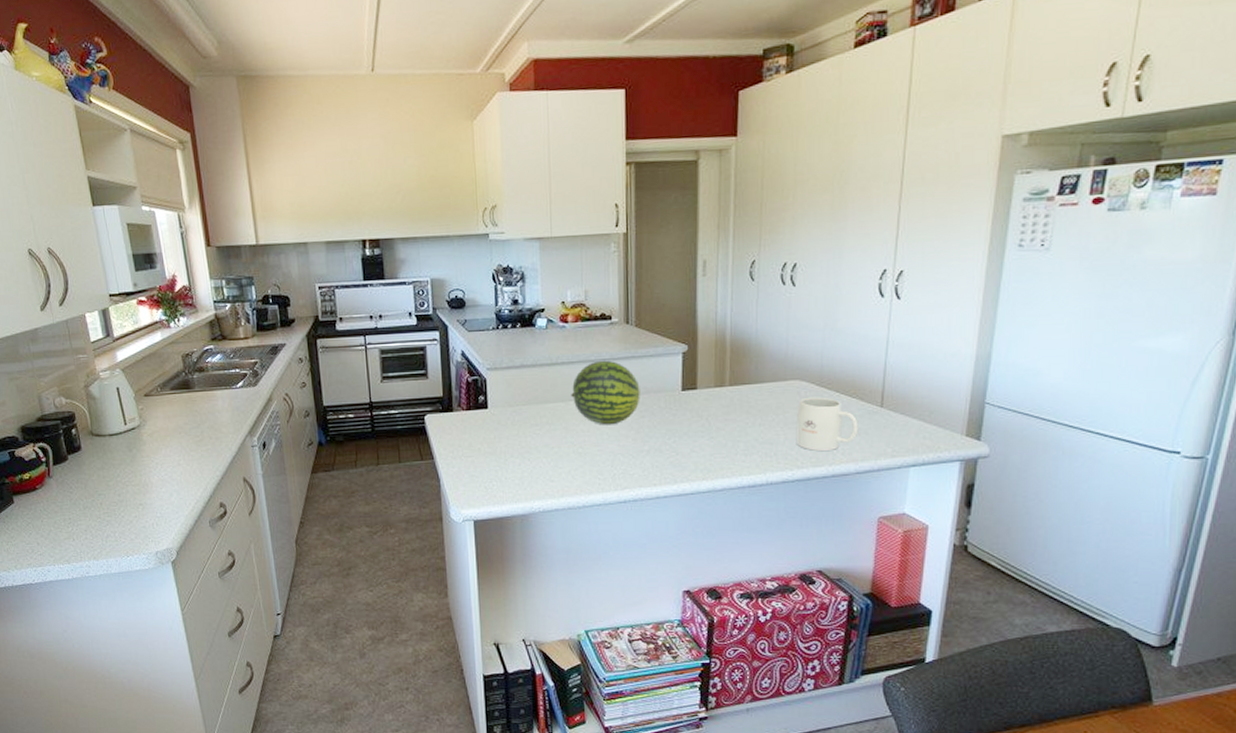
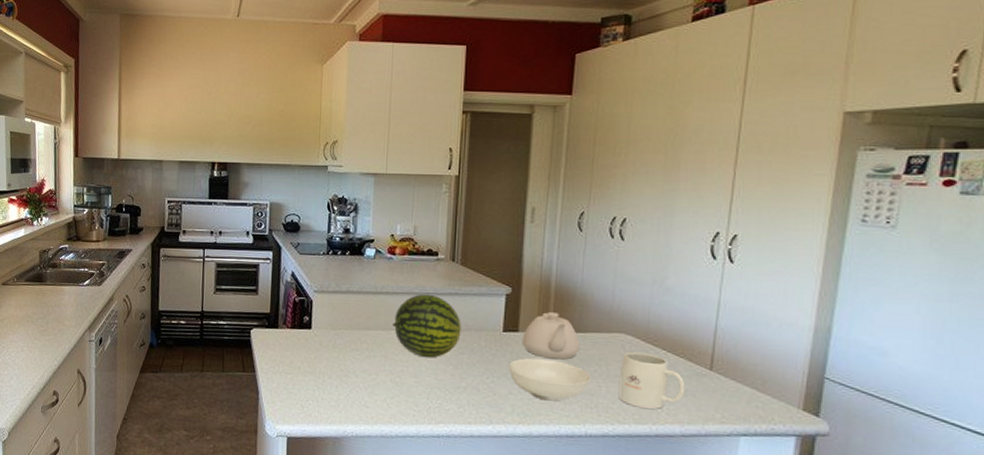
bowl: none [689,413,770,454] -> present [509,357,592,402]
teapot: none [700,365,757,413] -> present [522,311,580,360]

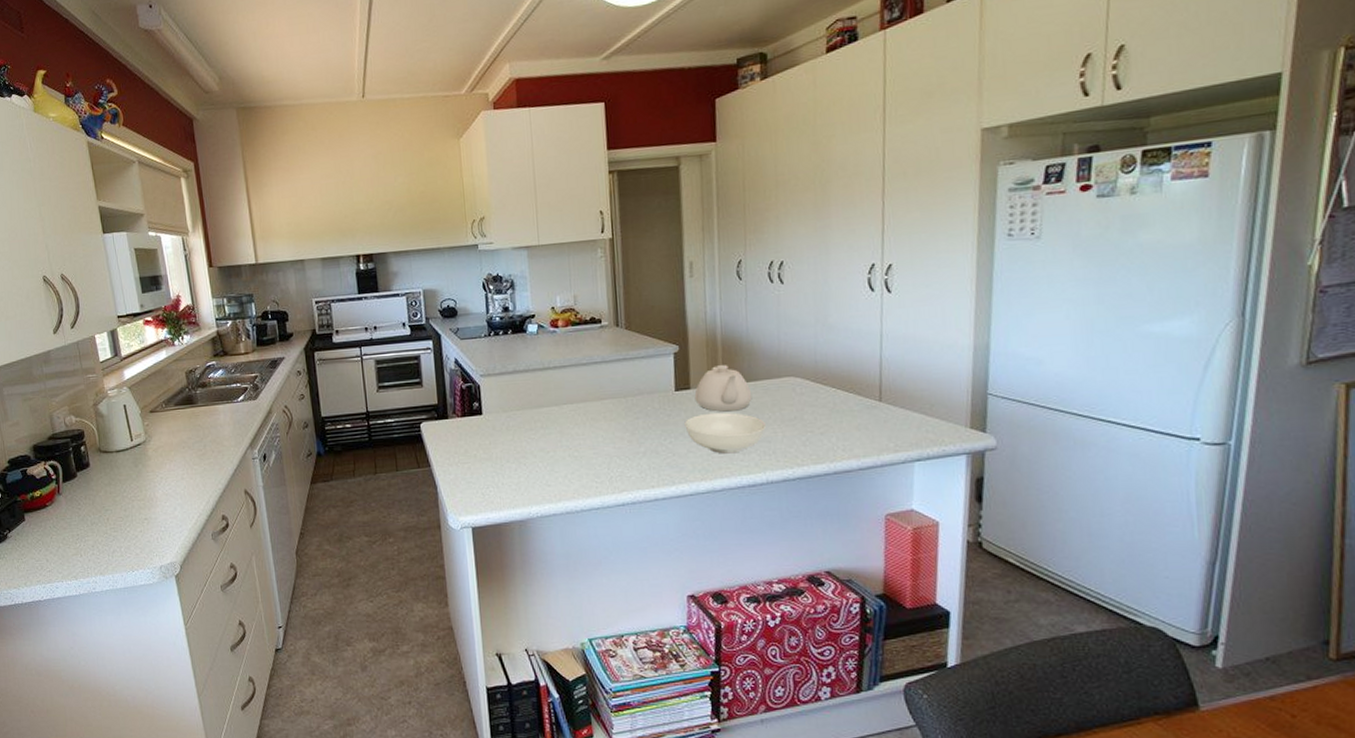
fruit: present [393,294,461,358] -> none [564,363,634,428]
mug: present [618,351,686,410] -> none [793,392,858,449]

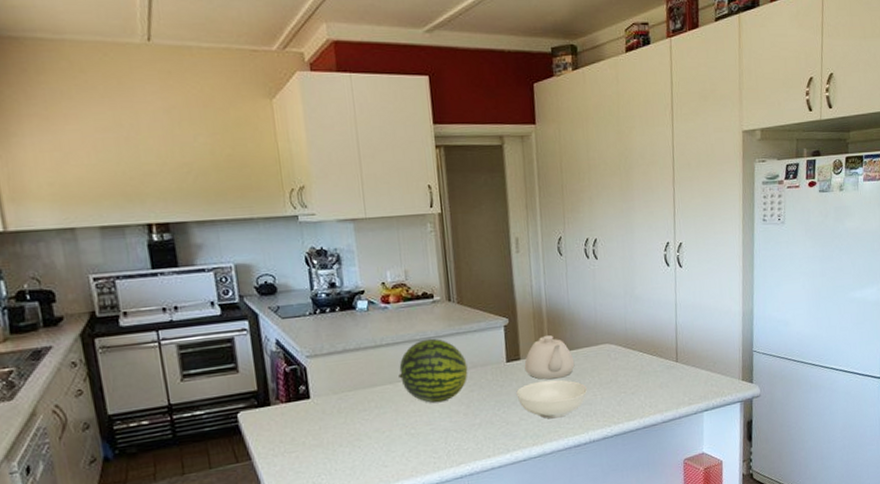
fruit: none [564,363,634,428] -> present [398,338,468,403]

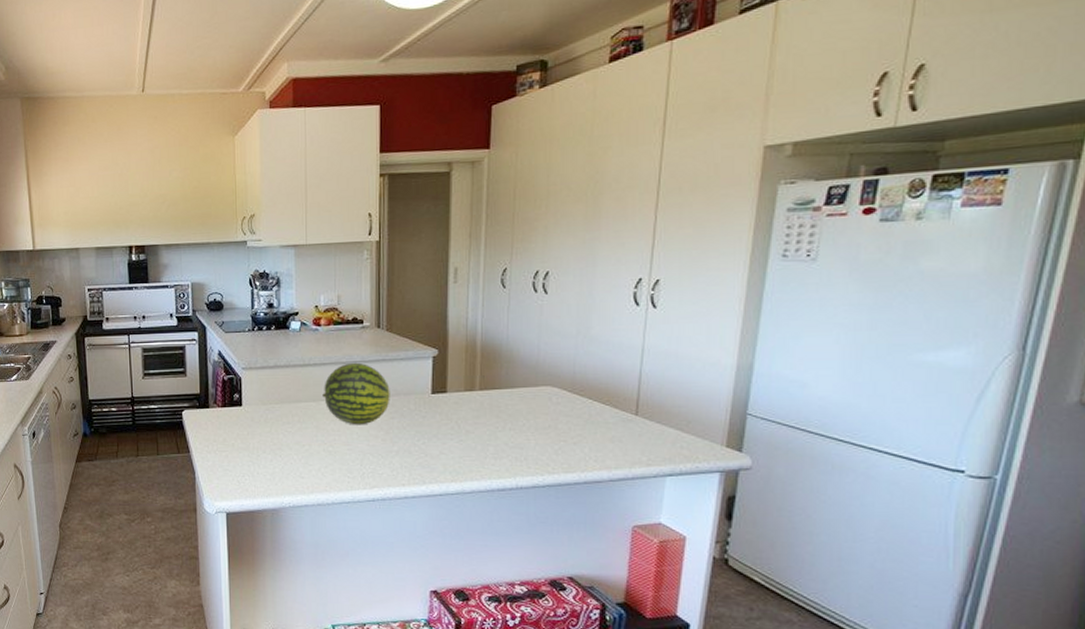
bowl: present [516,379,588,419] -> none [439,417,520,458]
teapot: present [524,334,575,380] -> none [450,370,508,417]

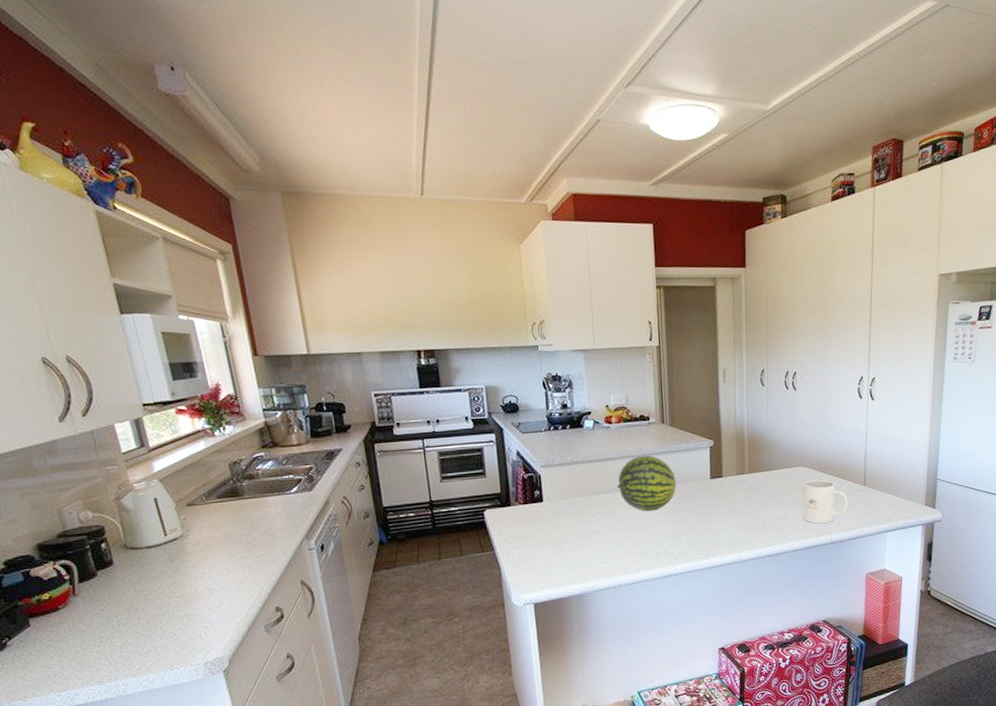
mug: none [547,403,612,458] -> present [801,479,849,524]

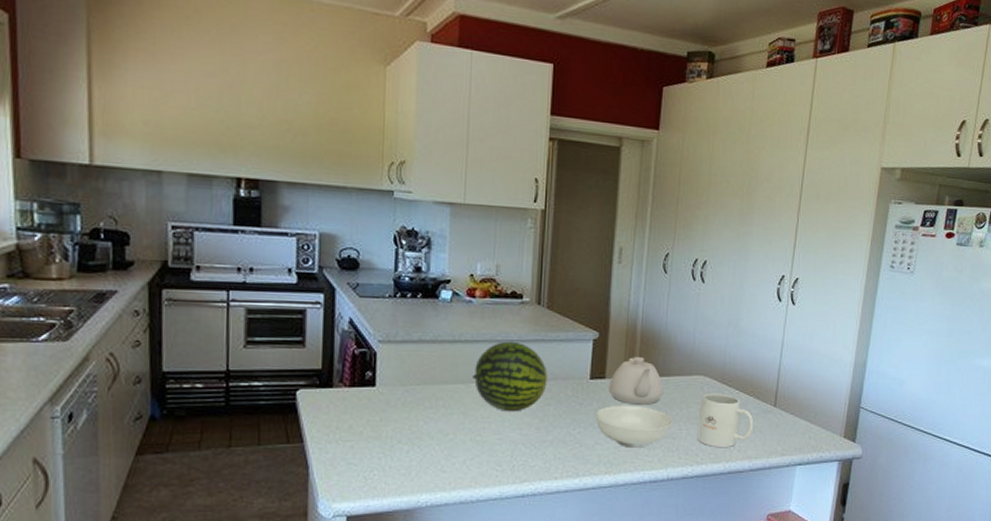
bowl: none [718,496,782,531] -> present [595,404,674,448]
teapot: none [726,456,771,496] -> present [608,356,664,405]

